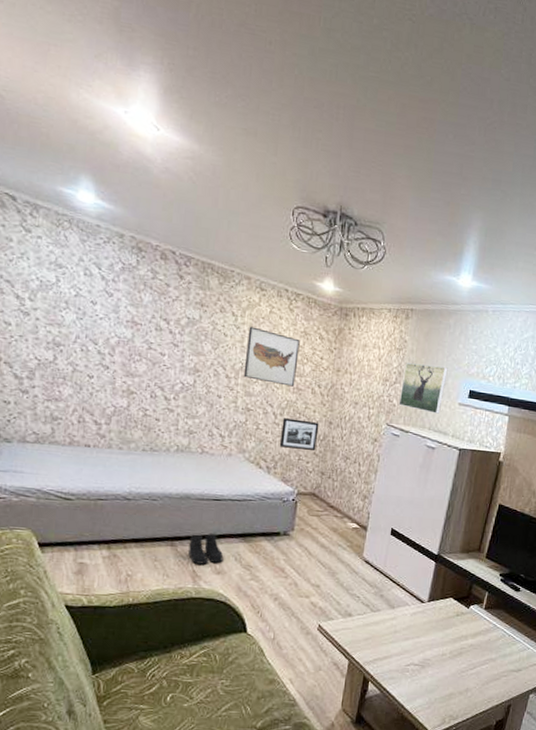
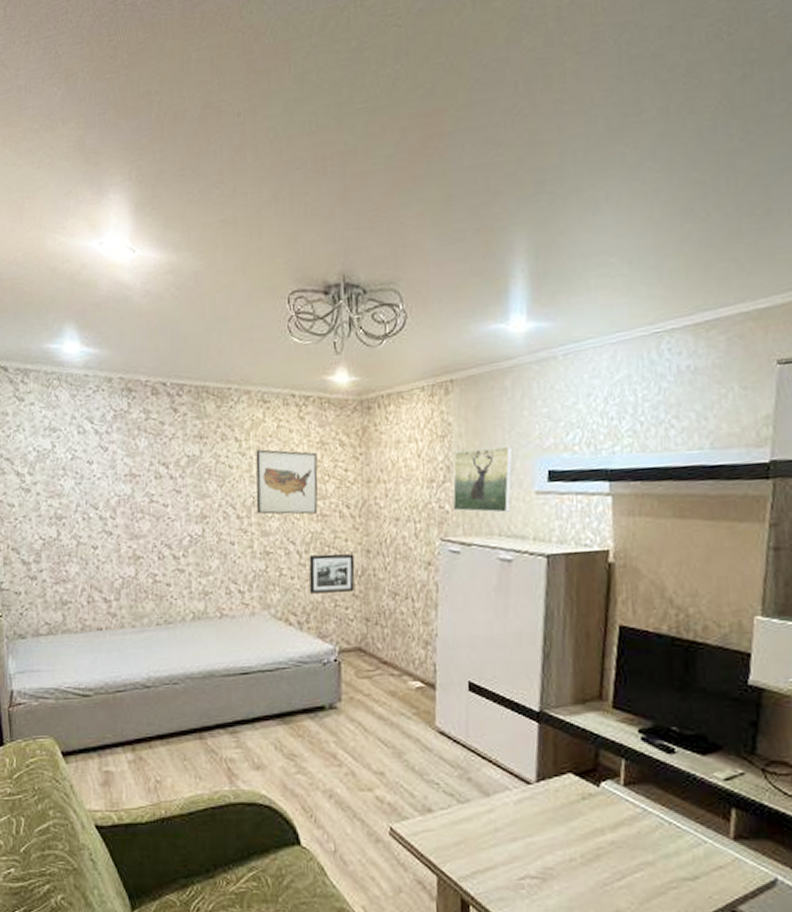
boots: present [188,534,224,565] -> none [220,718,261,759]

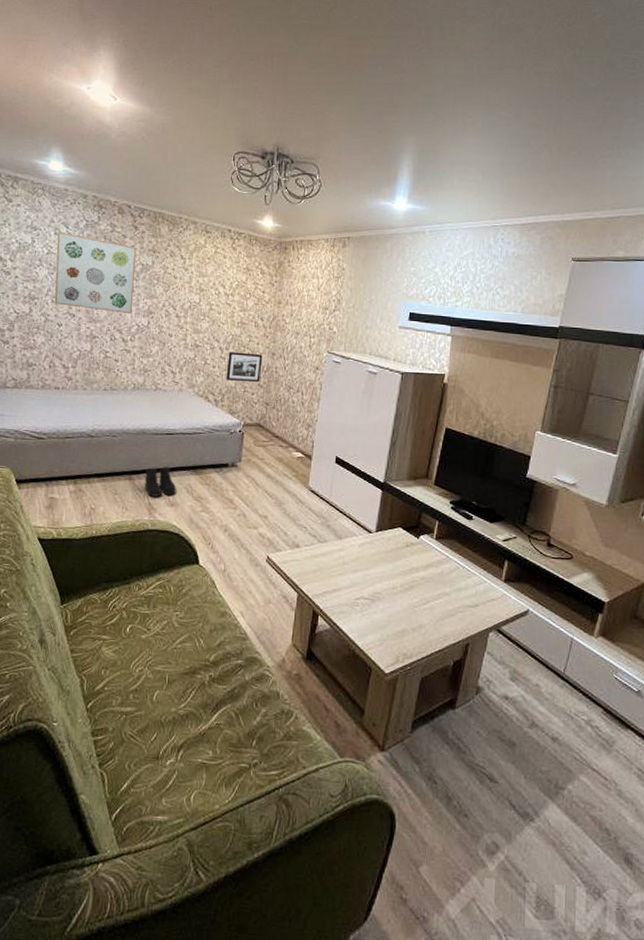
wall art: none [81,429,181,523] -> present [54,231,136,315]
boots: none [220,718,261,759] -> present [144,467,177,497]
wall art: present [256,449,318,515] -> none [192,267,243,321]
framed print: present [452,446,514,513] -> none [339,290,387,338]

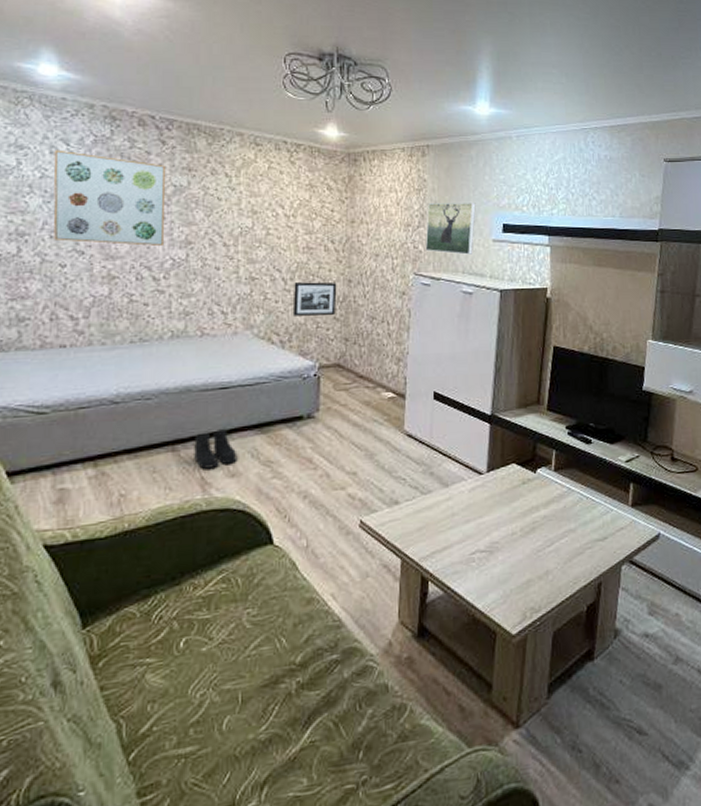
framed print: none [339,290,387,338] -> present [425,203,476,255]

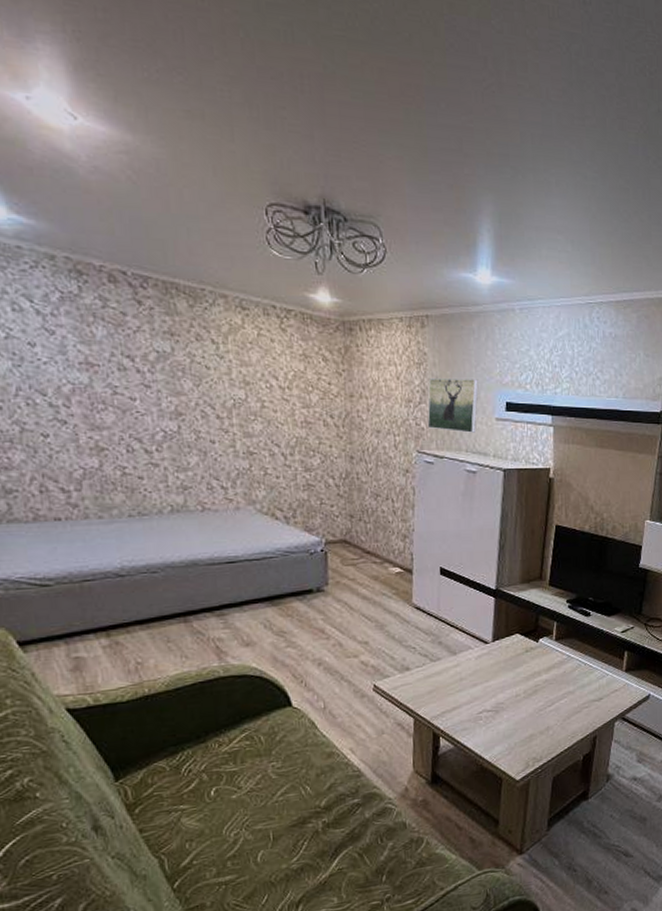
wall art: present [53,150,165,247] -> none [16,306,152,418]
boots: present [194,429,238,469] -> none [205,602,251,639]
picture frame: present [292,282,337,316] -> none [294,458,340,493]

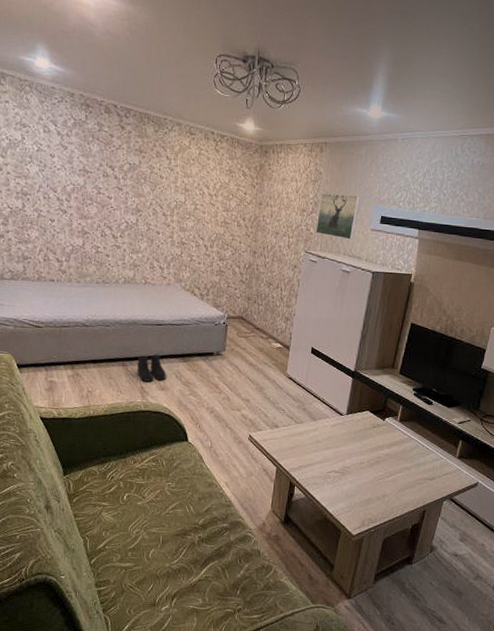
boots: none [205,602,251,639] -> present [137,355,167,382]

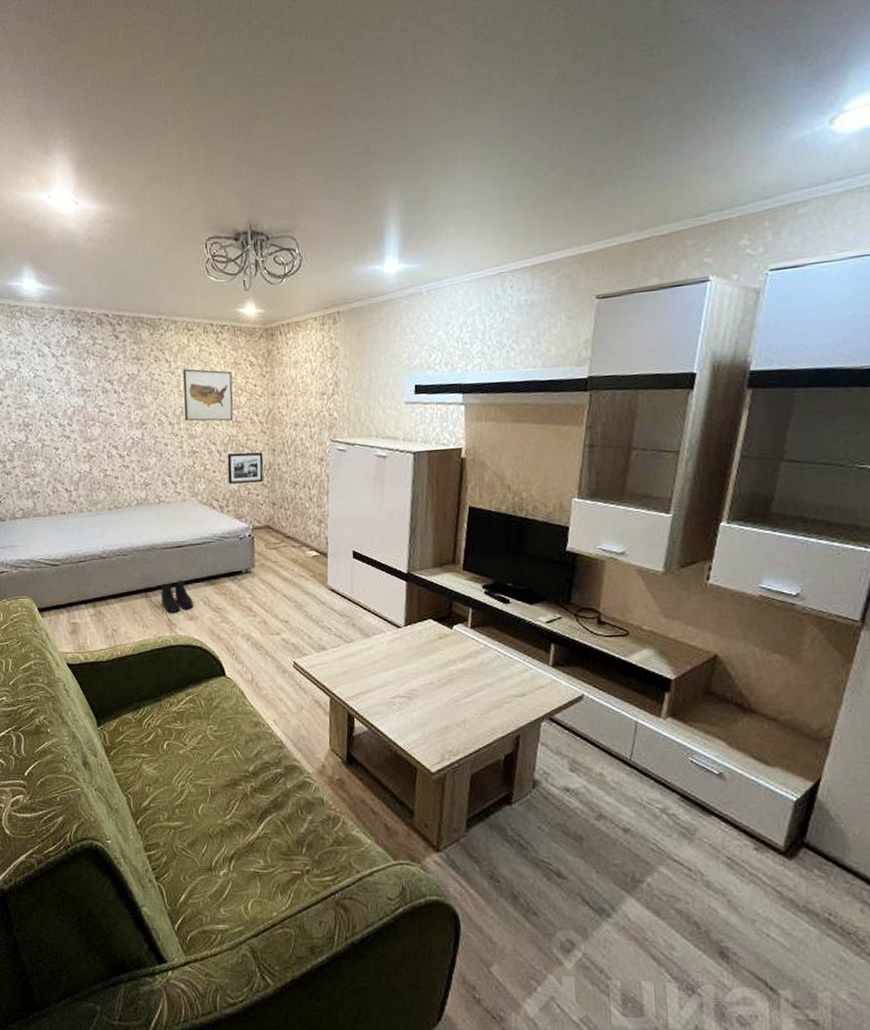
wall art: none [178,168,226,221] -> present [182,369,234,422]
picture frame: none [210,249,245,279] -> present [227,452,264,484]
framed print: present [315,193,360,240] -> none [339,366,388,419]

